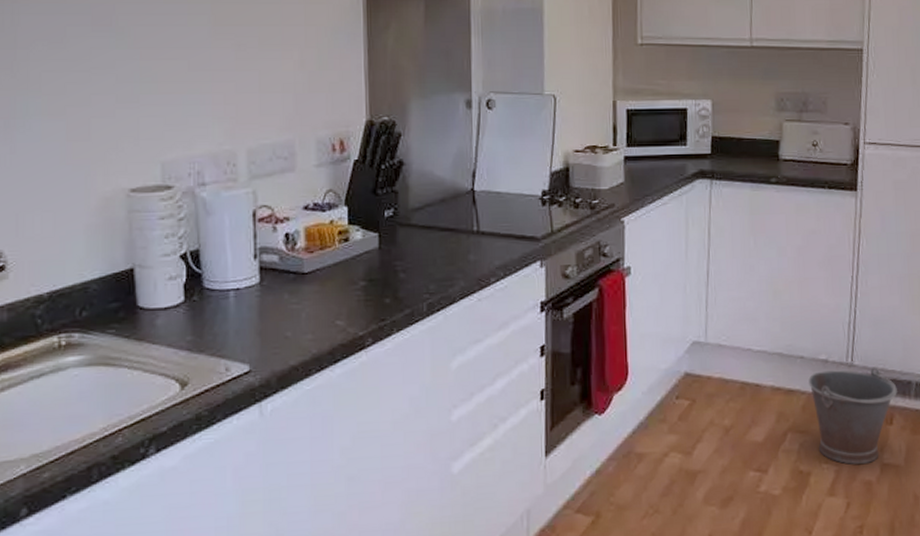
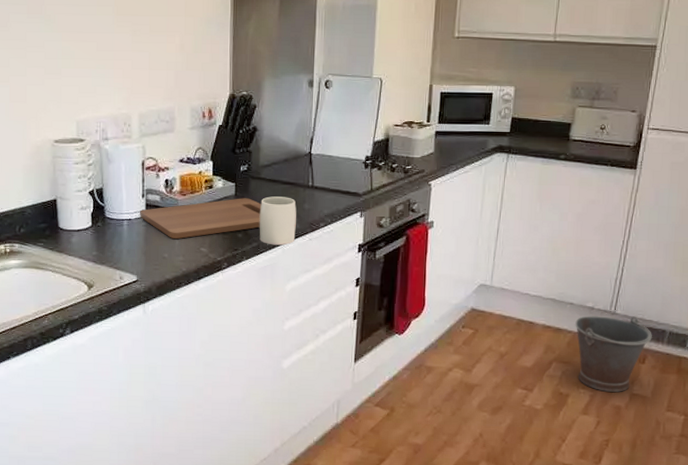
cutting board: none [252,251,414,311] -> present [140,198,262,239]
mug: none [411,247,461,311] -> present [259,196,297,246]

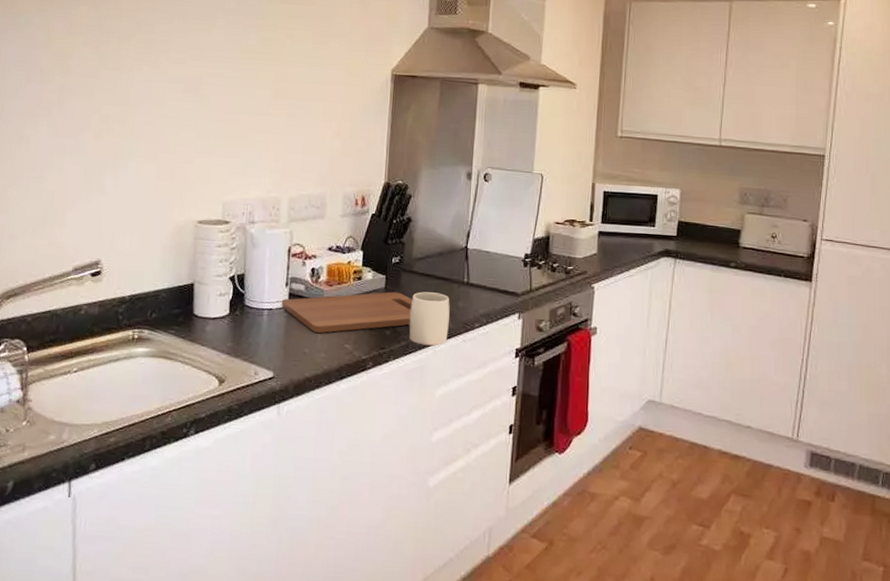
bucket: present [575,316,652,393] -> none [754,442,840,535]

